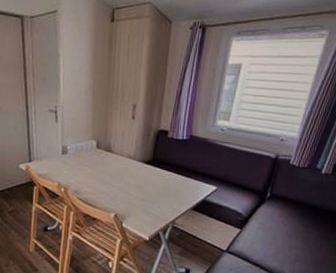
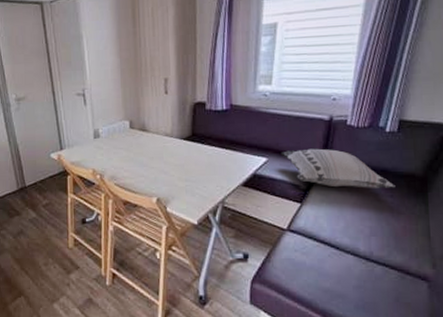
decorative pillow: none [229,182,322,223] -> present [280,148,396,188]

